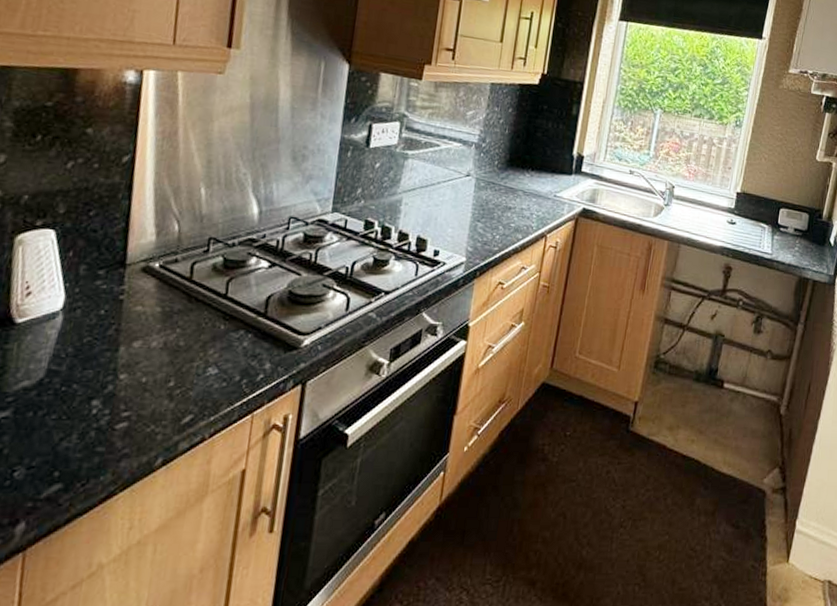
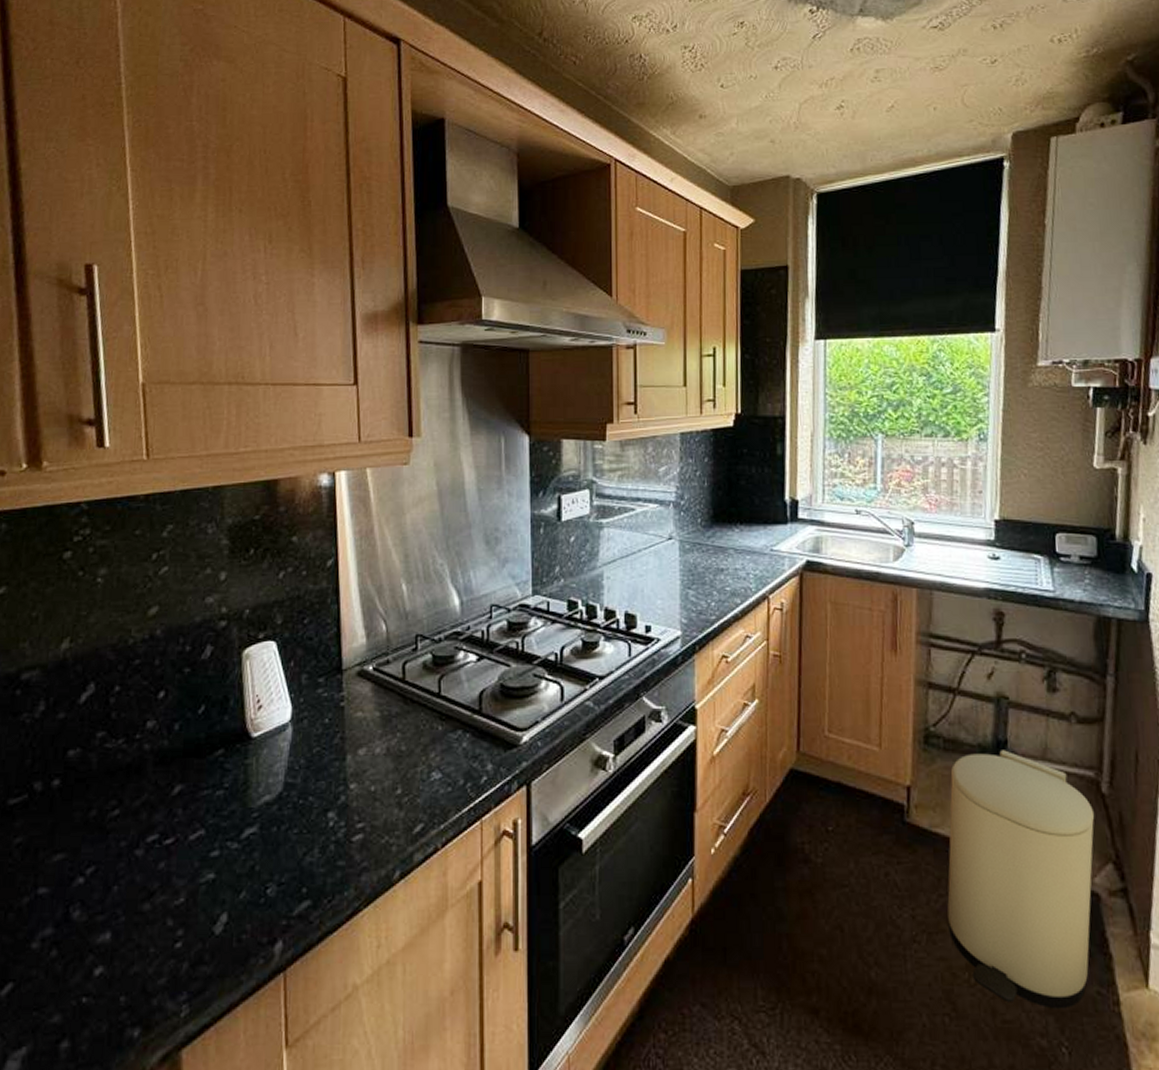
pedal bin: none [649,376,773,578] -> present [947,750,1095,1008]

